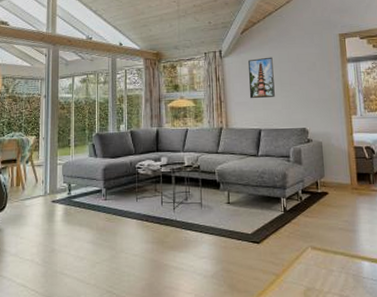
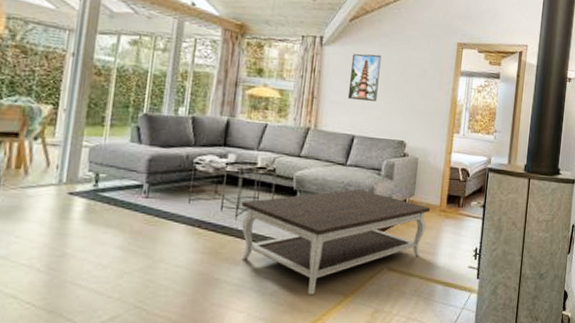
coffee table: none [177,176,343,276] -> present [241,189,431,296]

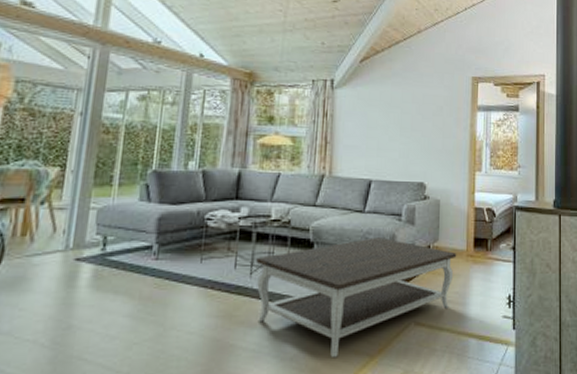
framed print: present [347,53,381,101] -> none [362,94,395,143]

